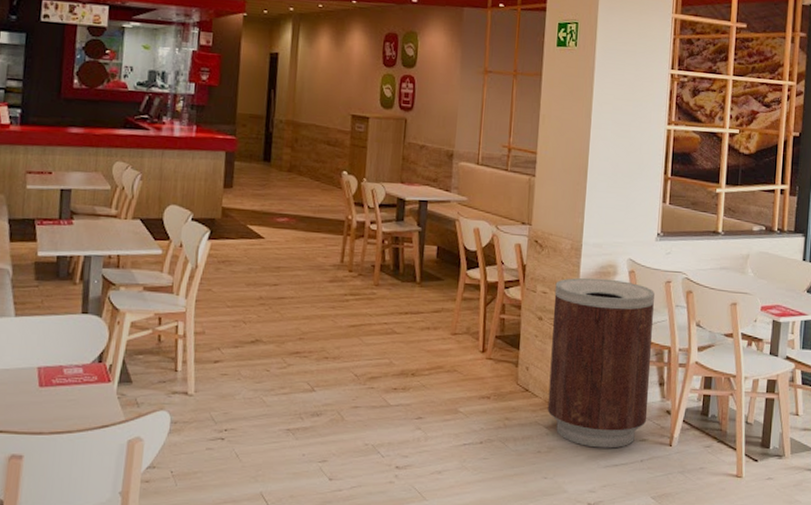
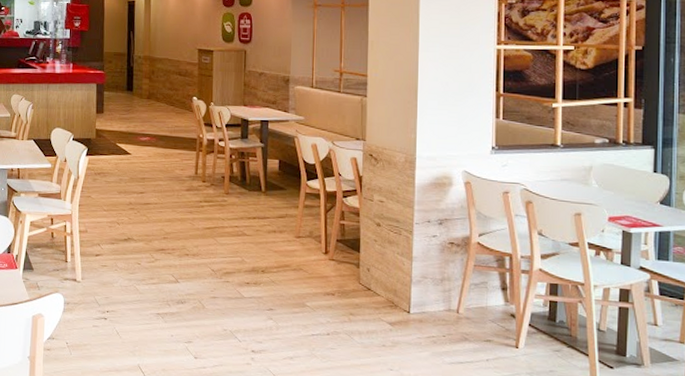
trash can: present [547,277,655,449] -> none [390,188,492,347]

